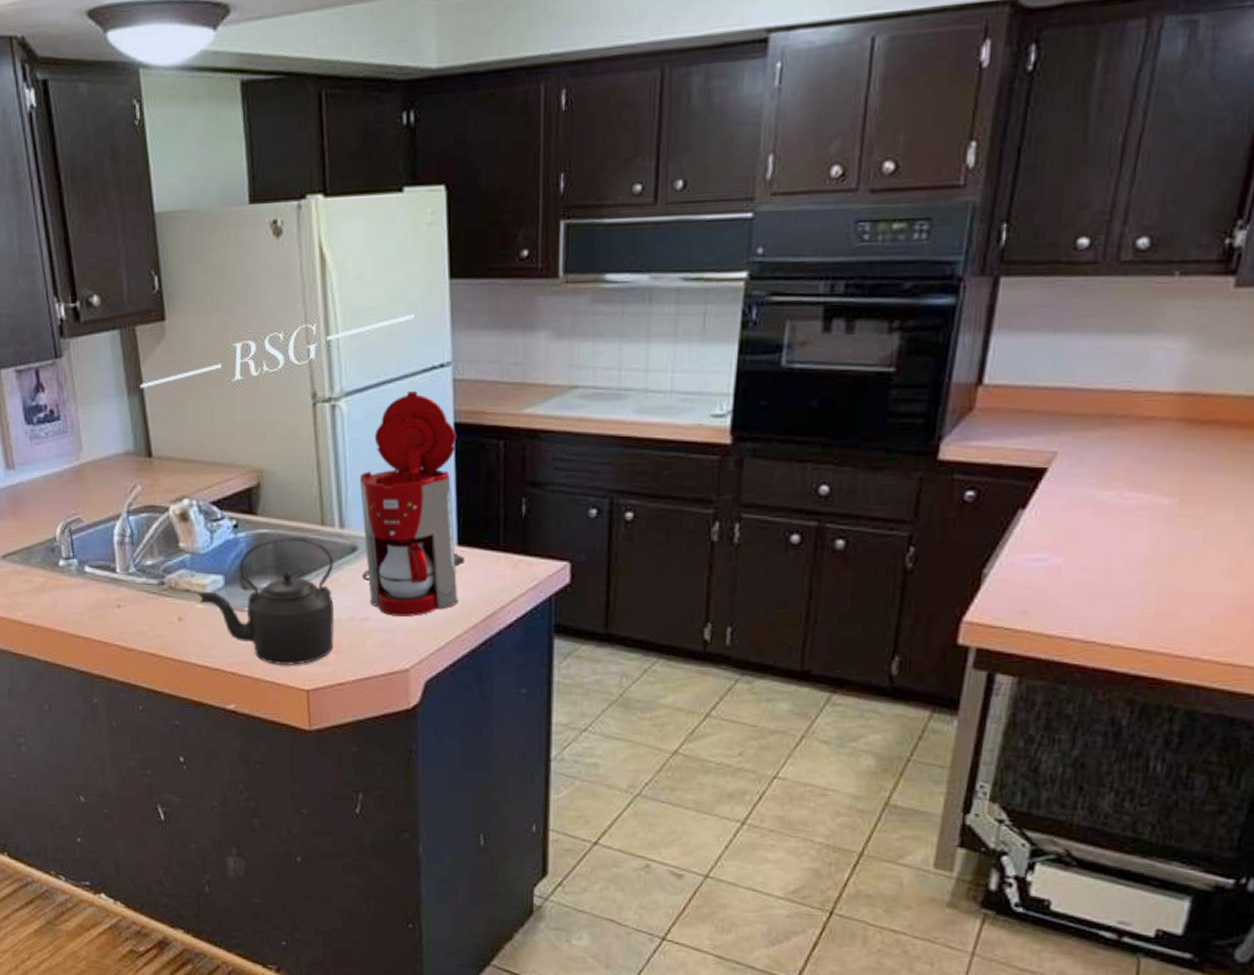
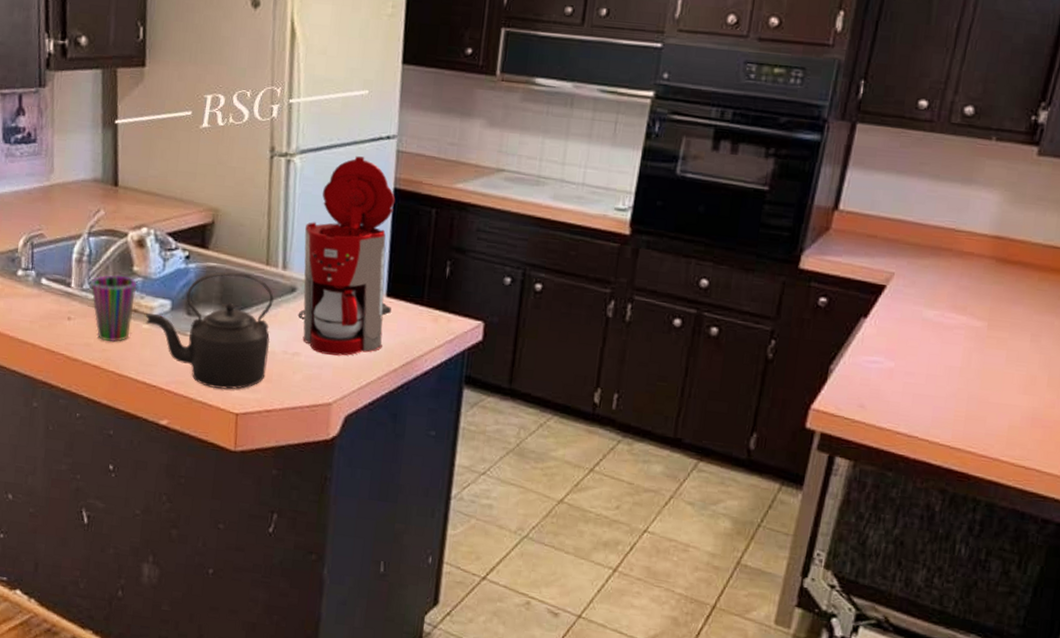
cup: none [137,555,186,627] -> present [91,275,137,343]

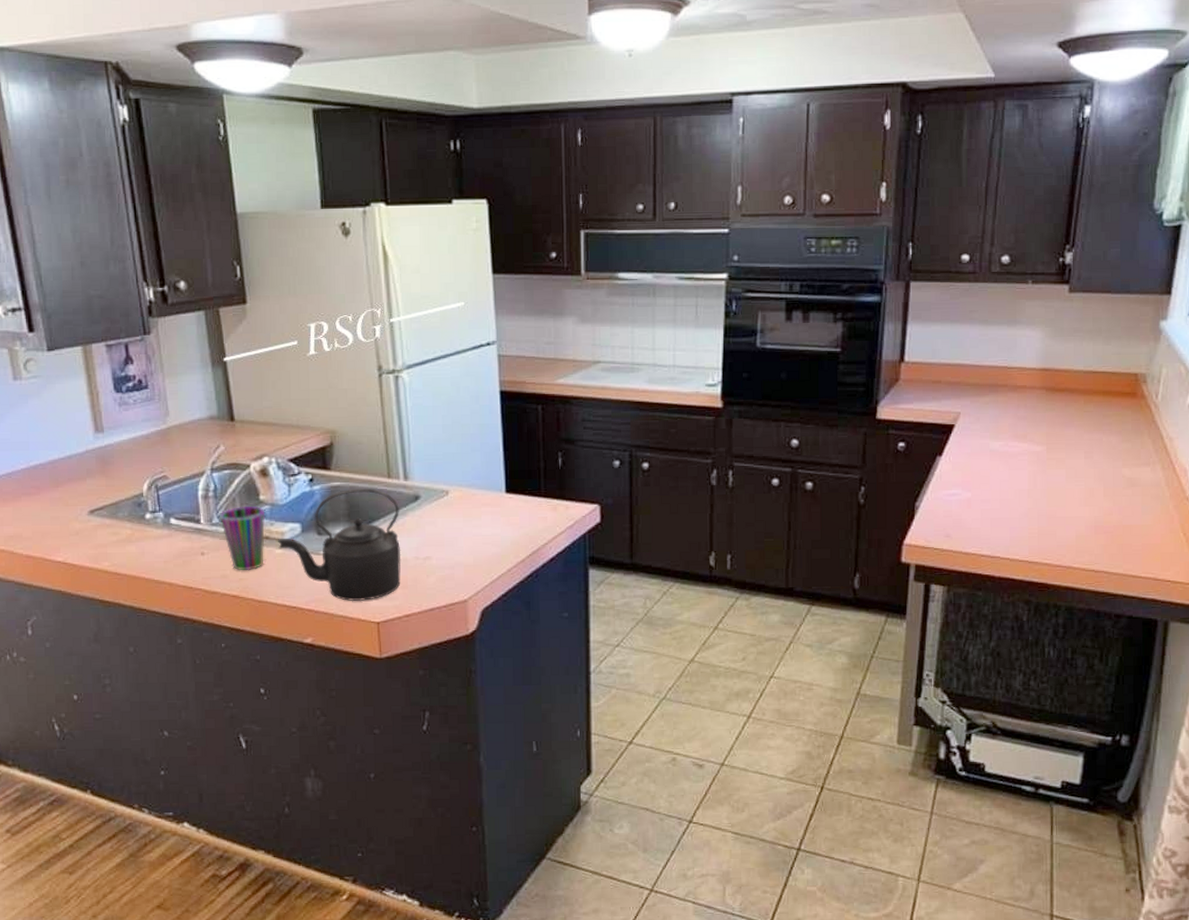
coffee maker: present [298,156,396,356] -> none [420,365,512,555]

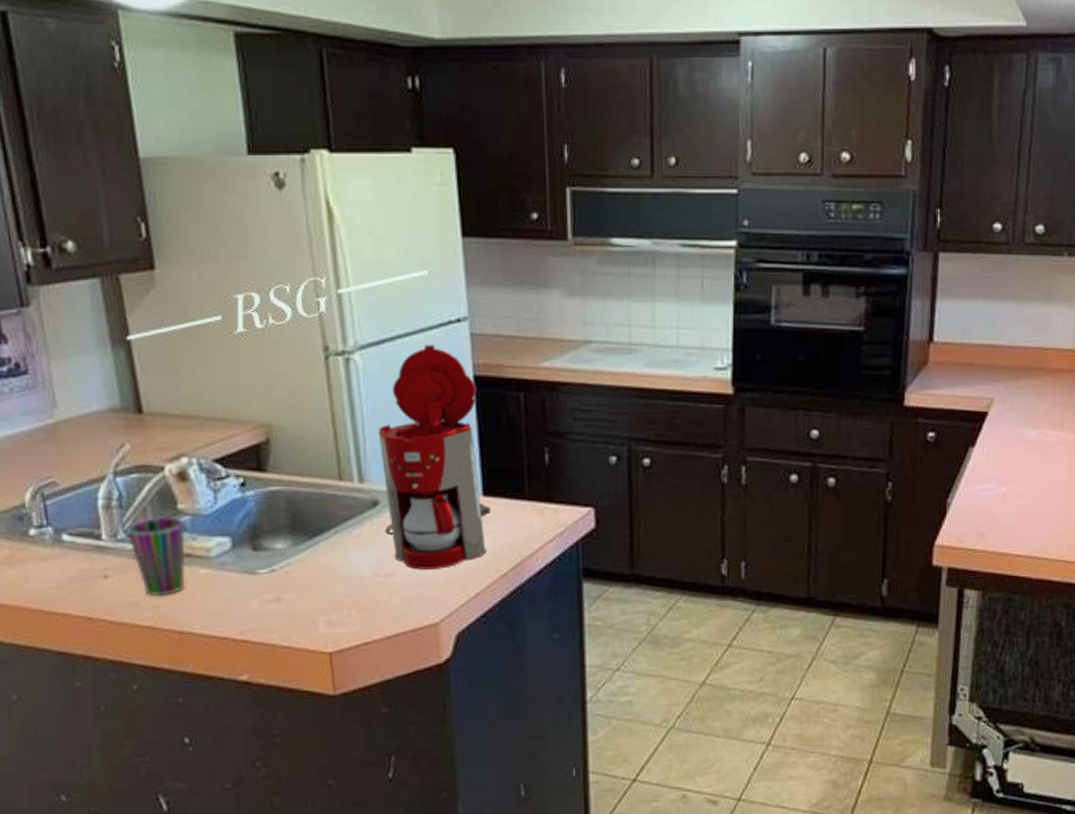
kettle: present [277,488,401,601] -> none [201,493,358,629]
coffee maker: none [420,365,512,555] -> present [377,345,491,570]

